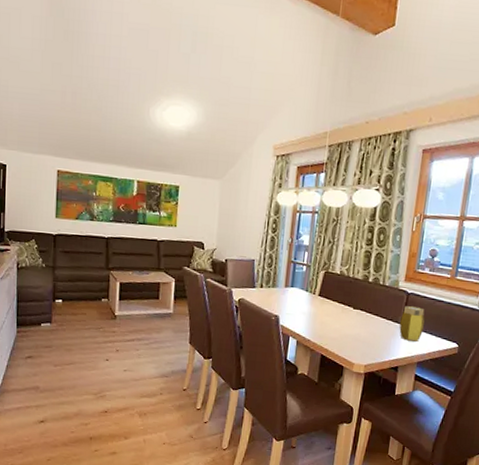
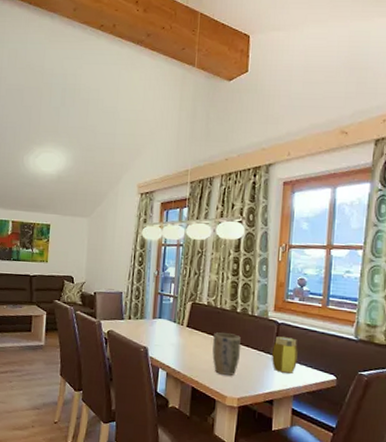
plant pot: none [342,301,371,344] -> present [212,332,242,376]

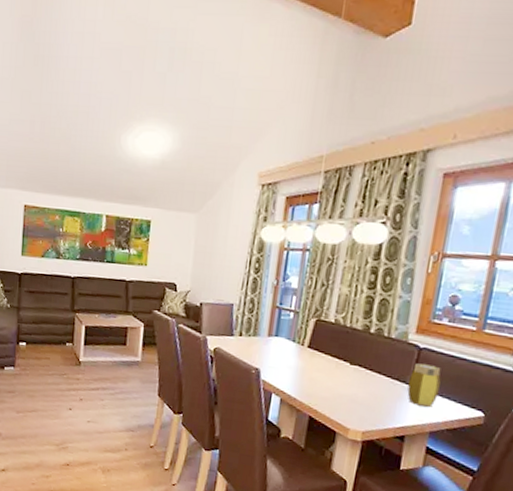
plant pot: present [212,332,242,376] -> none [336,355,372,406]

